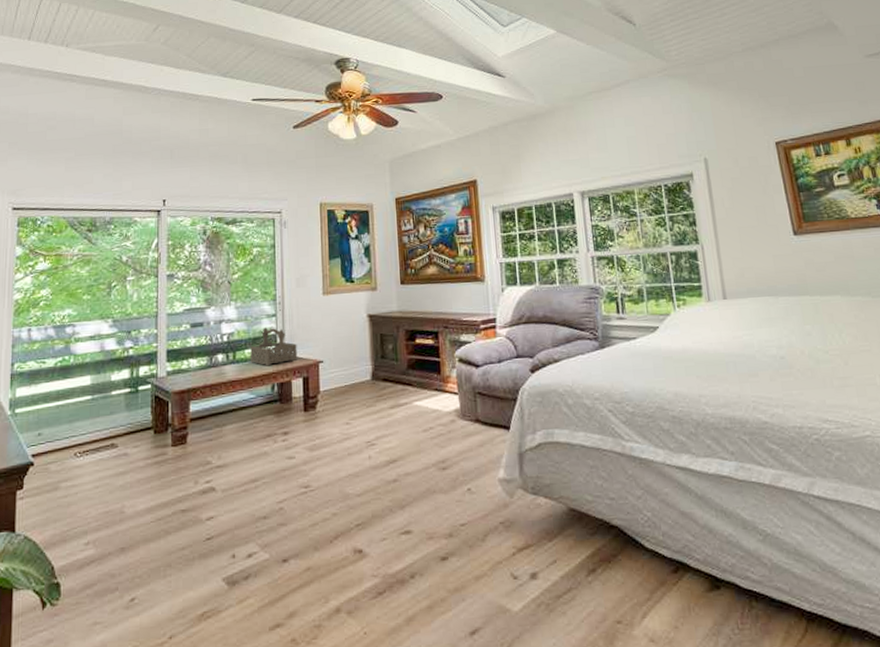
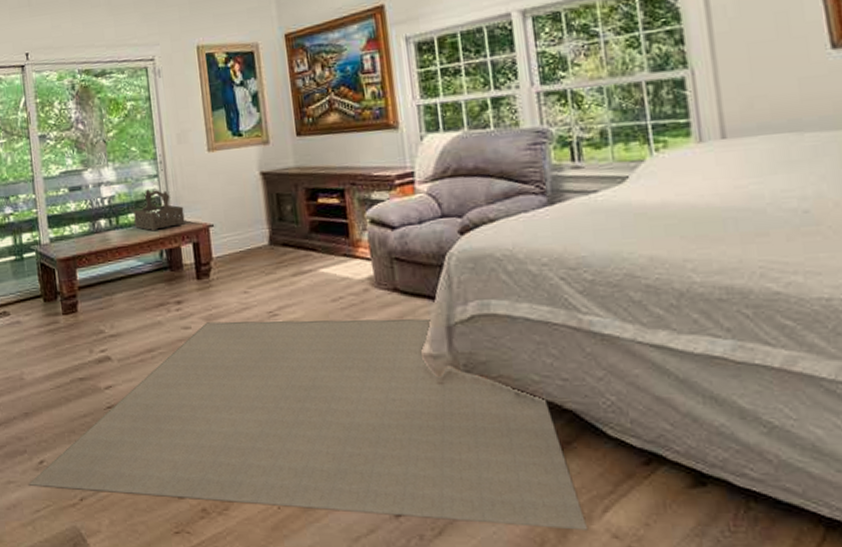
area rug: none [115,446,631,637] -> present [28,318,589,530]

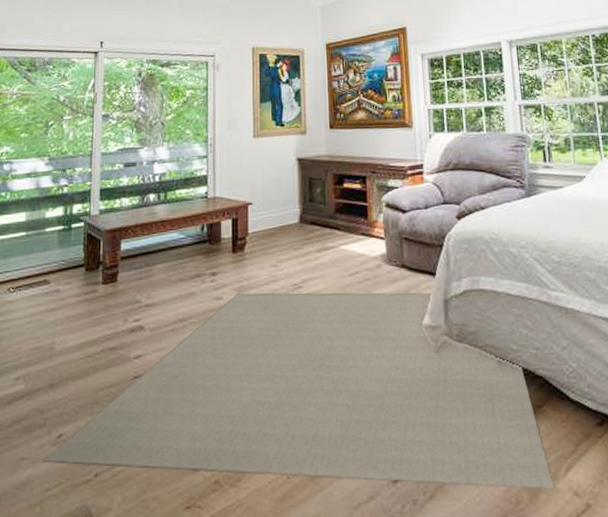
decorative basket: present [133,189,186,232] -> none [181,168,227,207]

